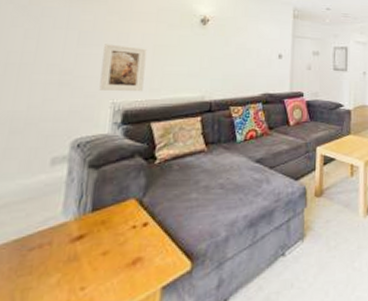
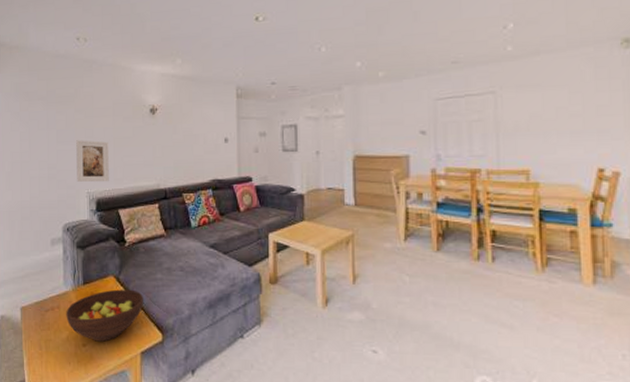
fruit bowl: none [60,213,173,282] -> present [66,289,144,342]

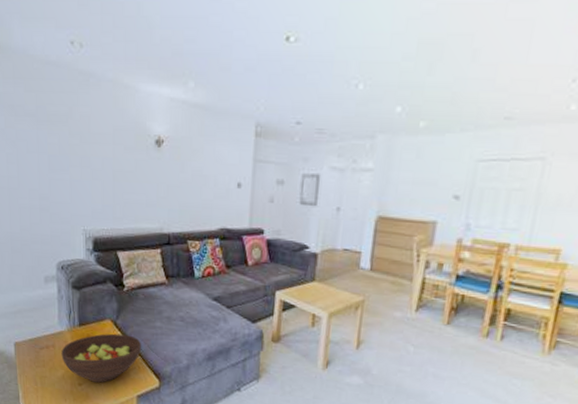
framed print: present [76,140,109,182] -> none [71,169,107,219]

